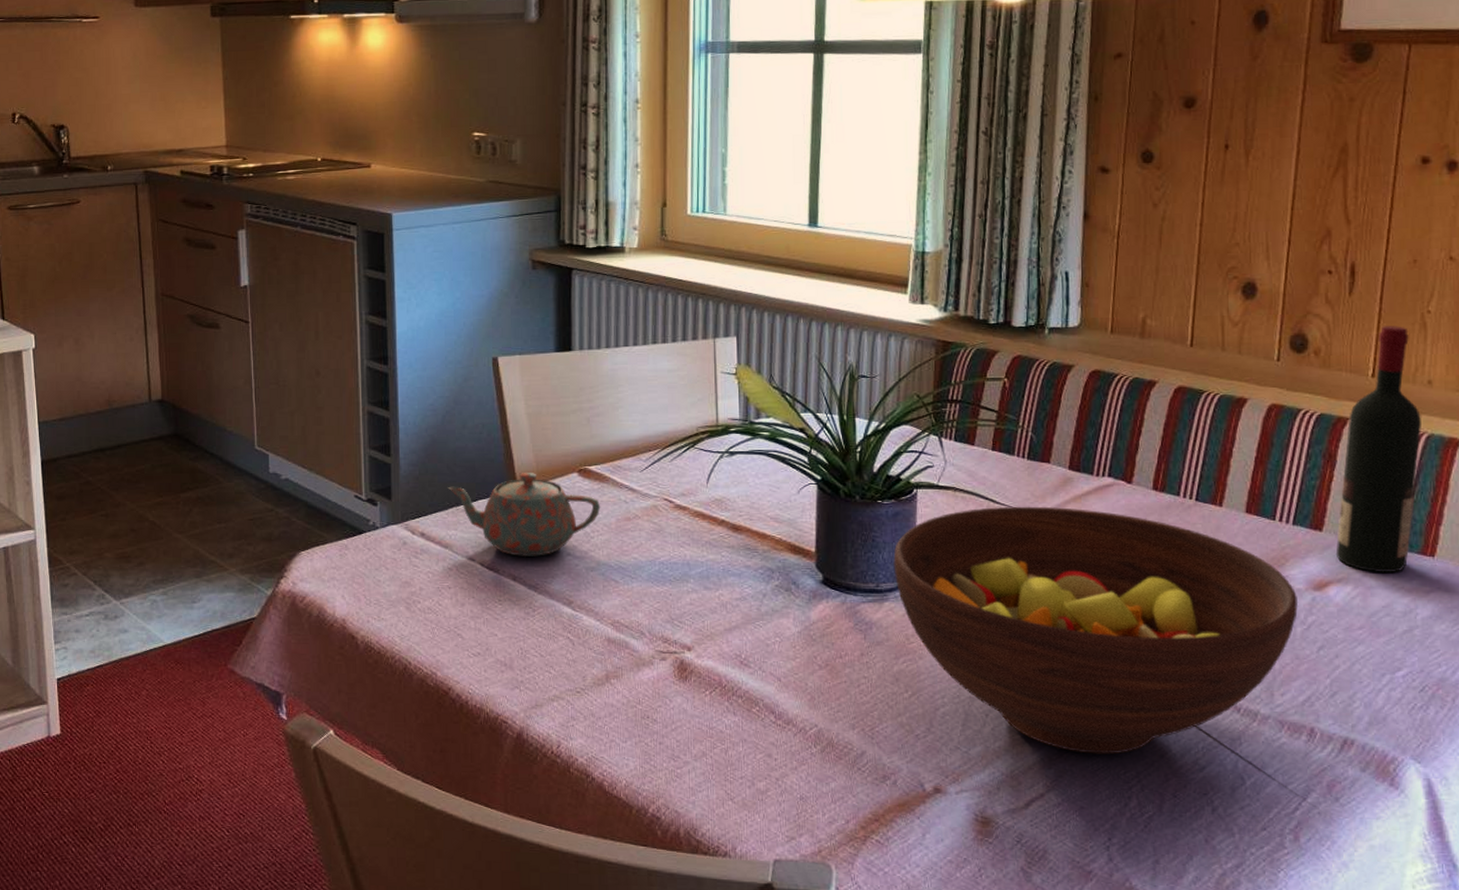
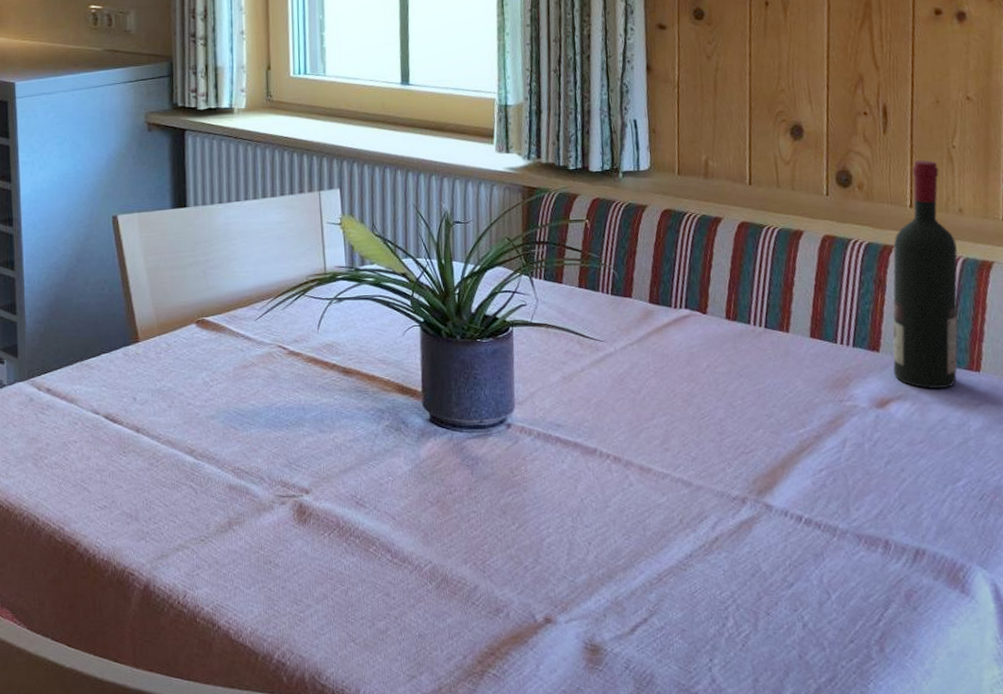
teapot: present [447,473,601,556] -> none [71,325,219,408]
fruit bowl: present [893,506,1299,755] -> none [494,339,865,577]

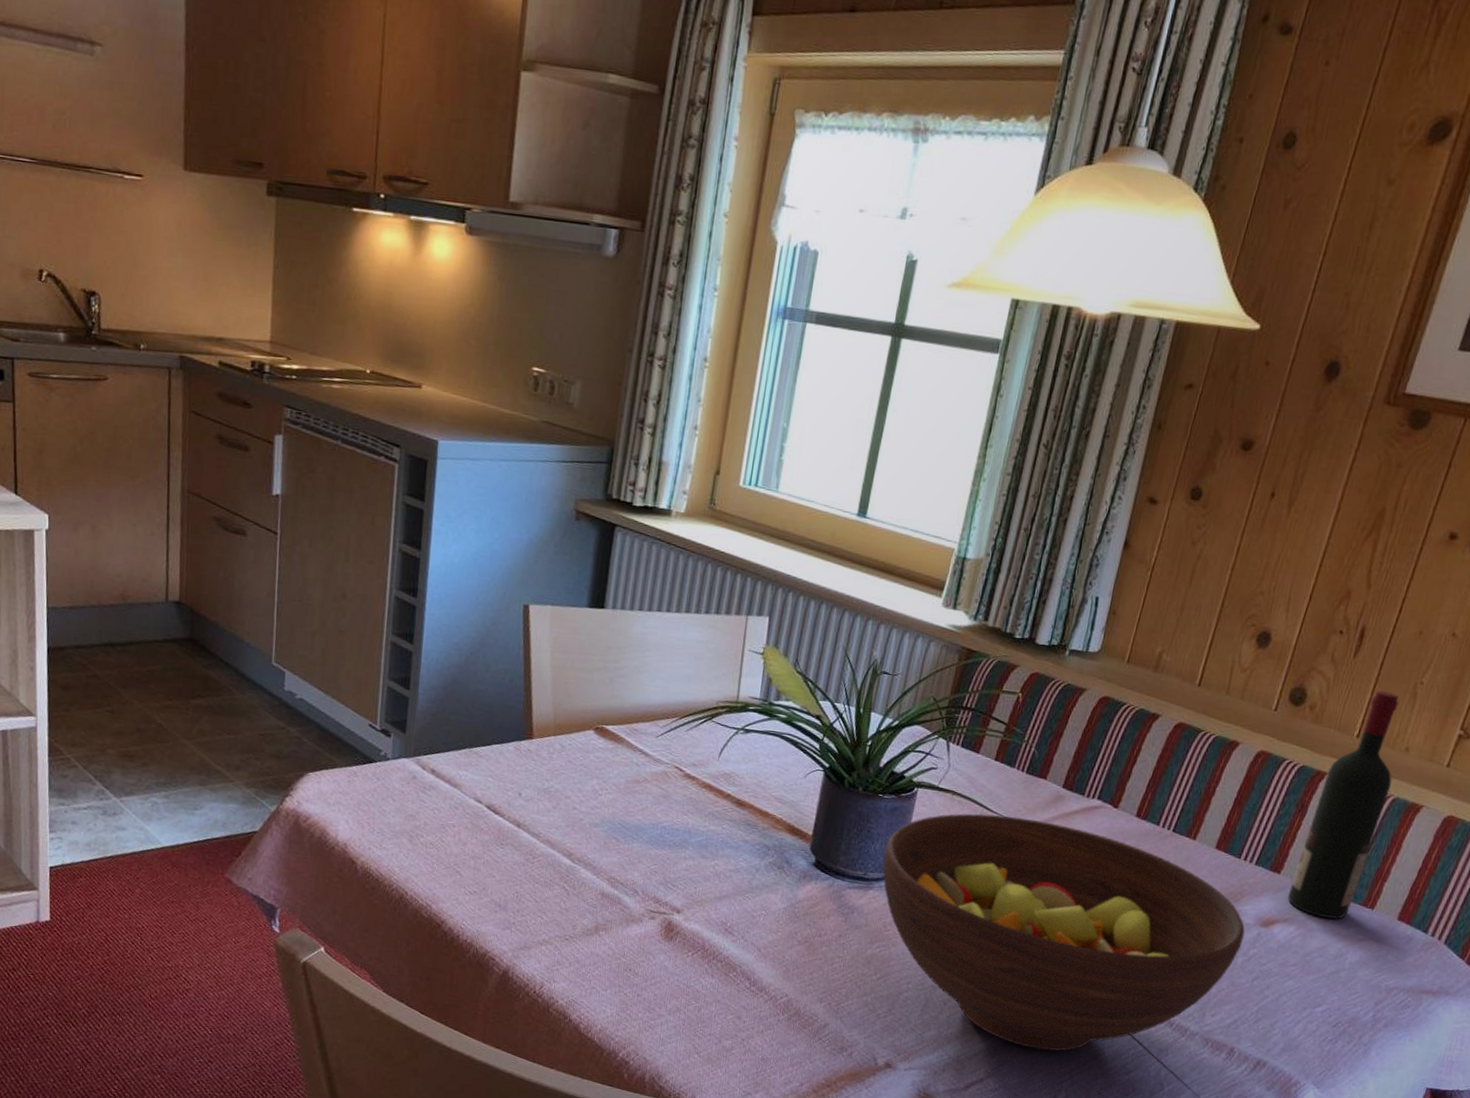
fruit bowl: none [494,339,865,577] -> present [883,813,1245,1052]

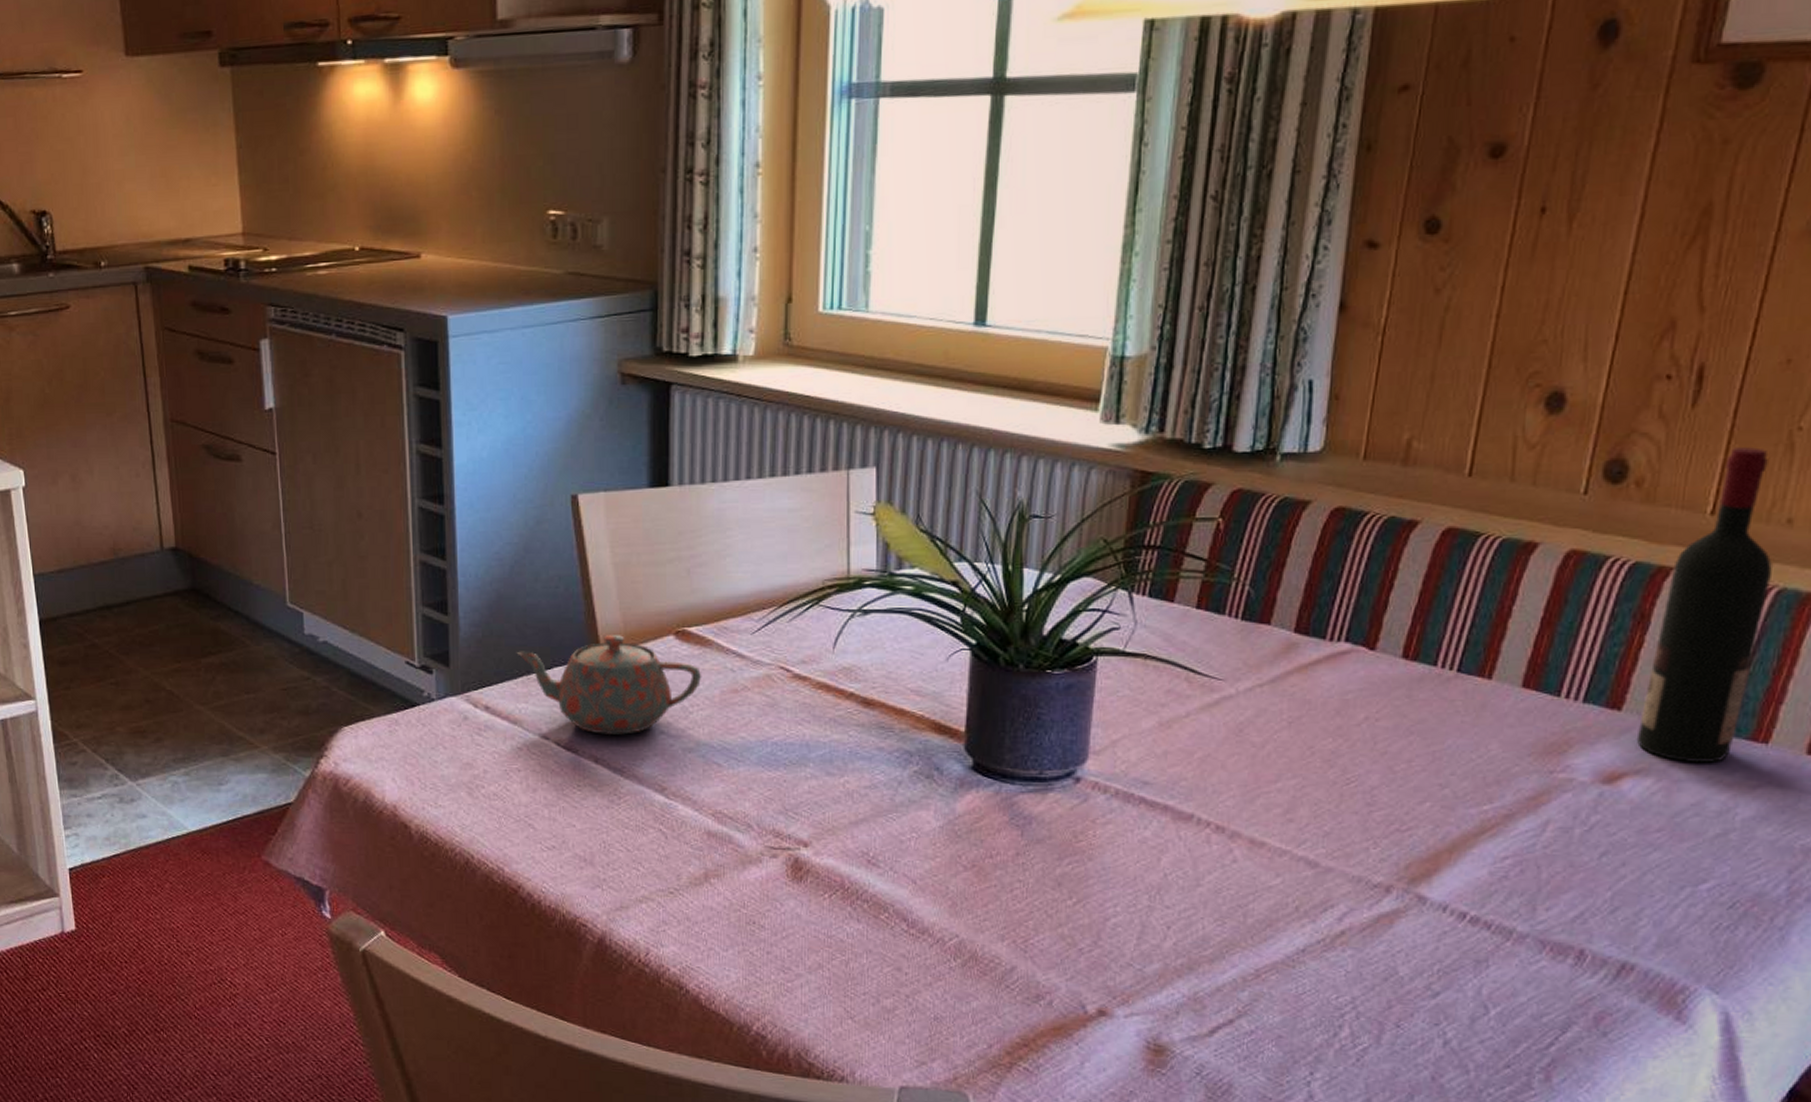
teapot: none [463,723,613,807] -> present [516,635,702,735]
fruit bowl: present [883,813,1245,1052] -> none [1062,677,1581,976]

